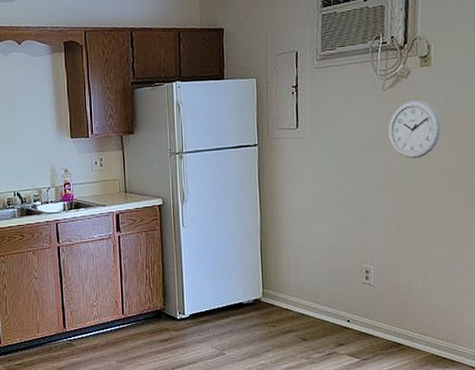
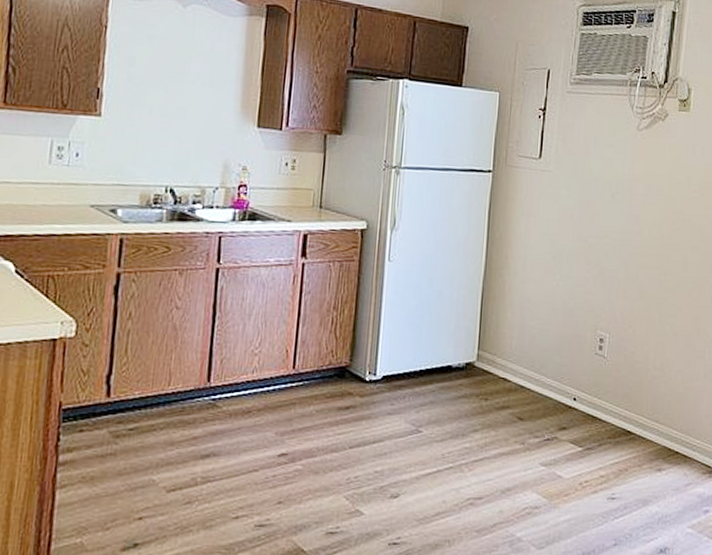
wall clock: present [388,100,441,159] -> none [639,147,694,213]

